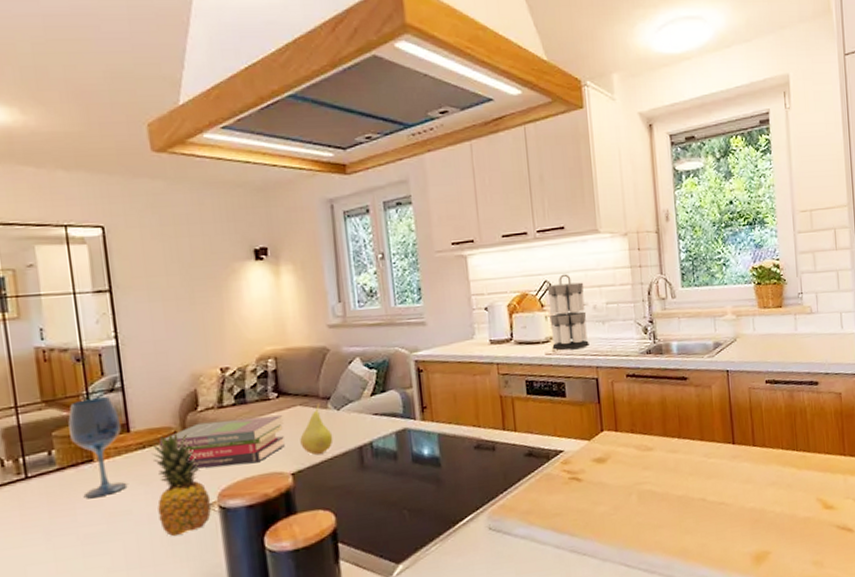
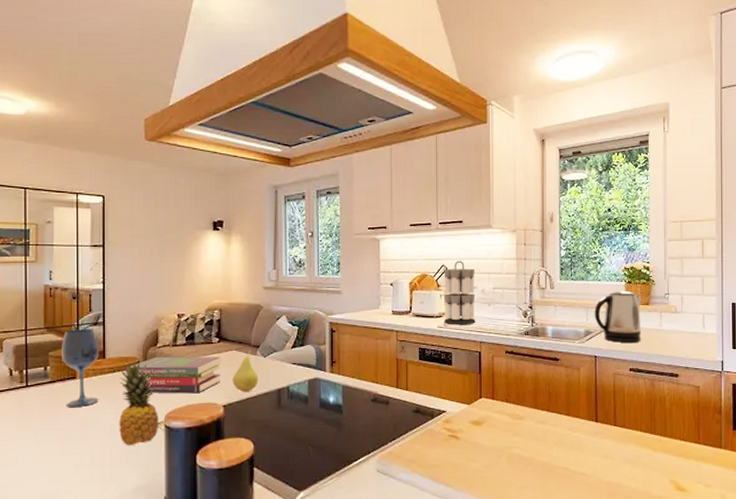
kettle: none [722,293,776,353] -> present [594,290,642,343]

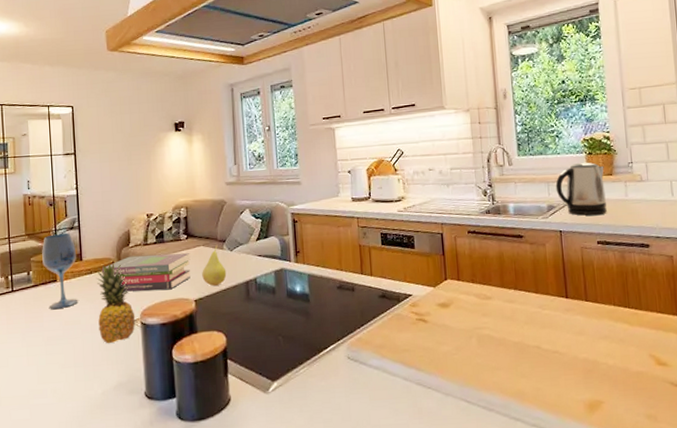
spice rack: present [444,260,476,325] -> none [400,143,435,209]

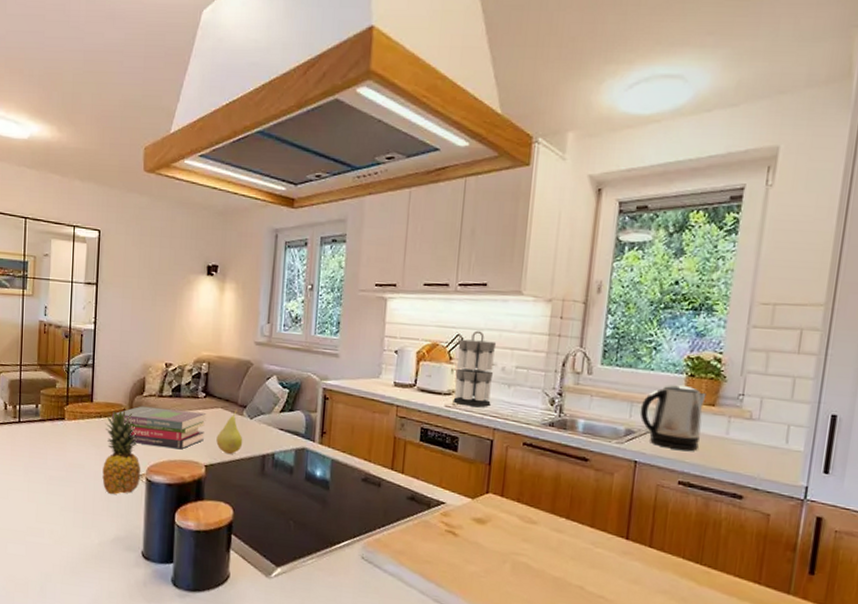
wineglass: present [42,233,79,310] -> none [52,369,88,449]
spice rack: none [400,143,435,209] -> present [453,330,497,408]

